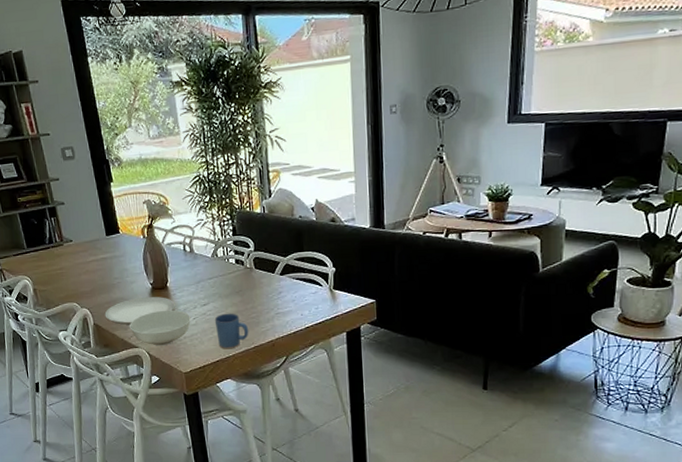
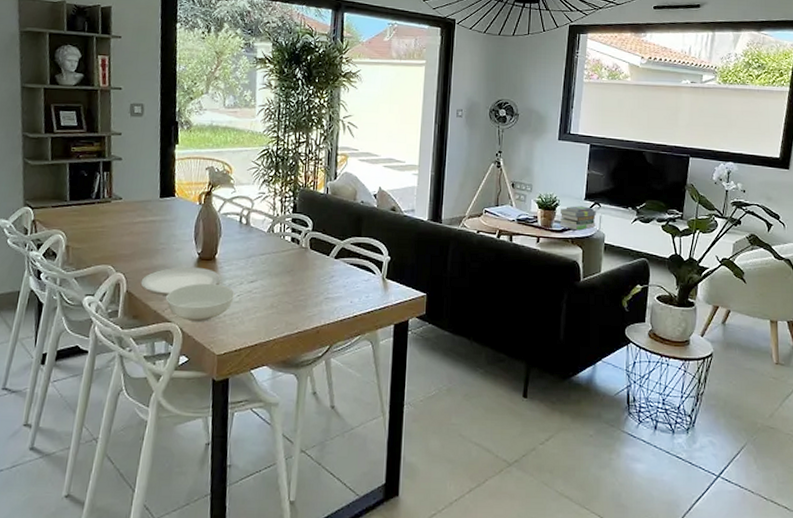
mug: present [214,313,249,349] -> none [259,293,295,333]
books: none [513,192,555,220] -> present [559,206,596,231]

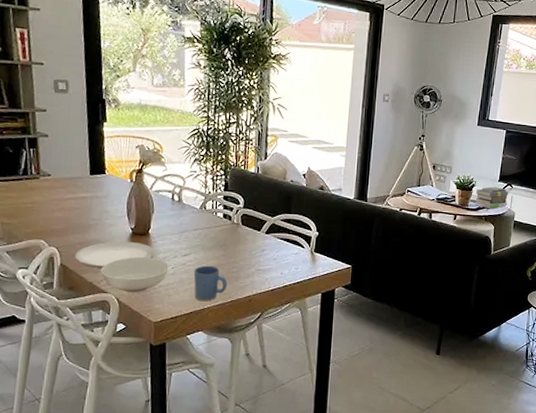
mug: none [259,293,295,333] -> present [193,265,228,302]

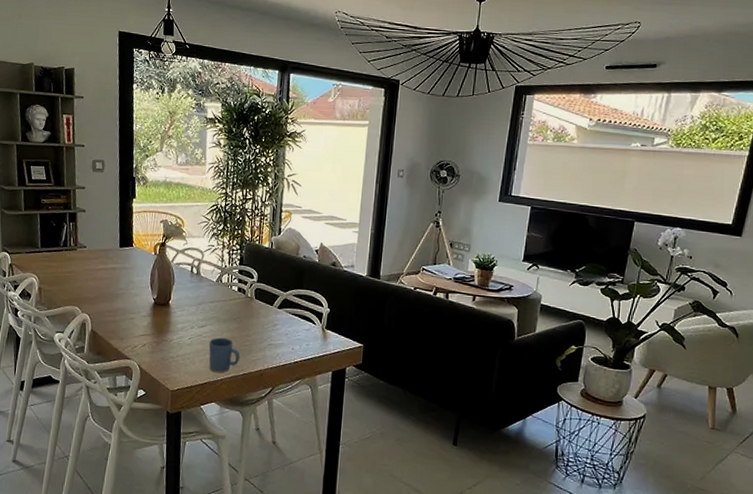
plate: present [75,241,155,268] -> none [103,310,174,336]
bowl: present [101,256,170,293] -> none [126,326,187,361]
books: present [475,187,508,209] -> none [496,267,534,291]

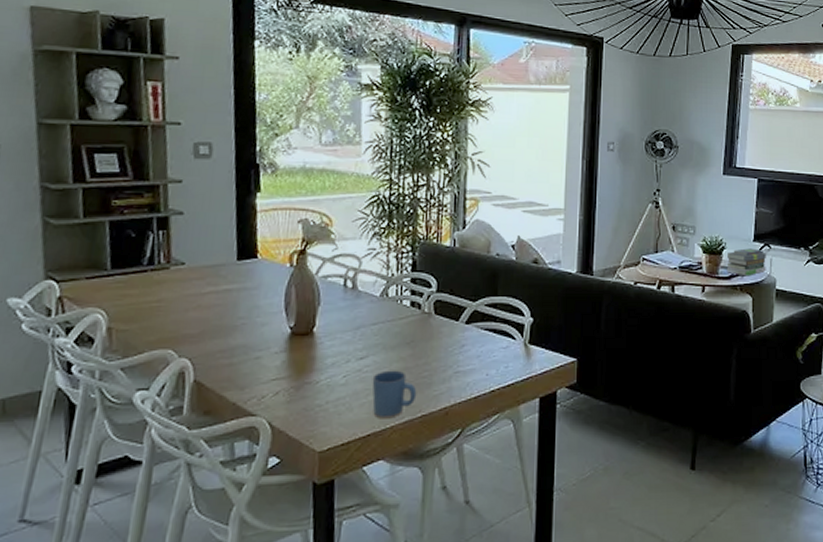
books: none [496,267,534,291] -> present [726,248,766,276]

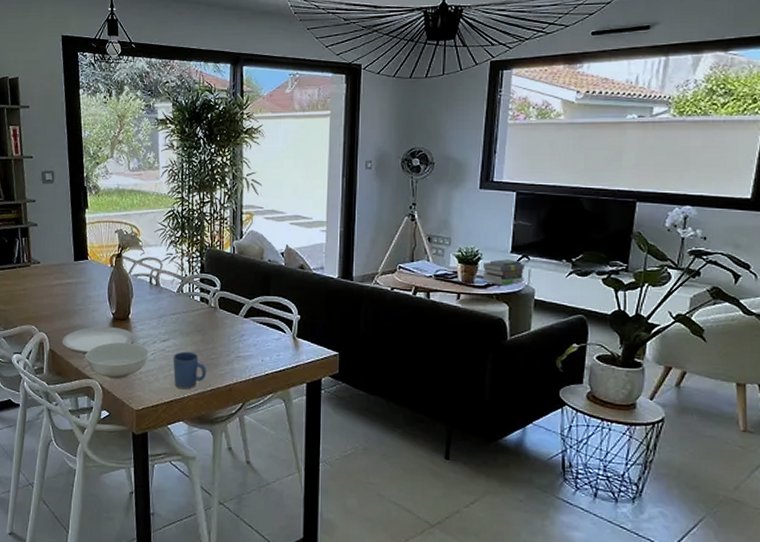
plate: none [213,344,320,383] -> present [62,326,135,354]
bowl: none [248,363,341,414] -> present [86,342,150,379]

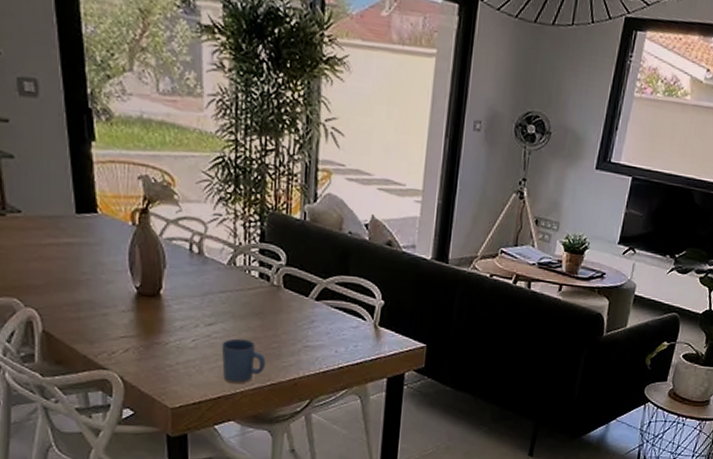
plate: present [62,326,135,354] -> none [61,303,168,338]
bowl: present [86,342,150,379] -> none [98,324,190,371]
books: present [482,259,524,286] -> none [586,250,630,279]

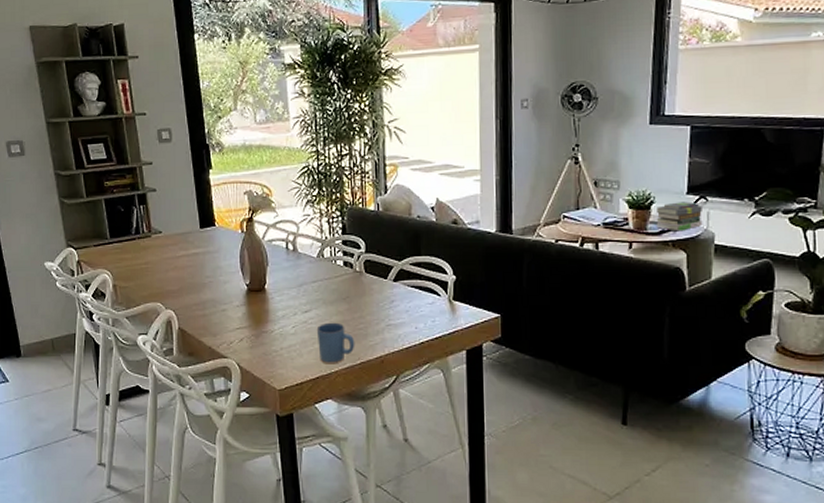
books: none [586,250,630,279] -> present [656,202,703,232]

